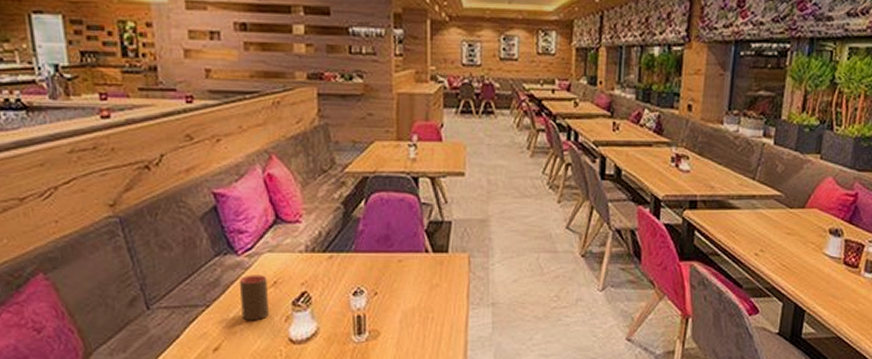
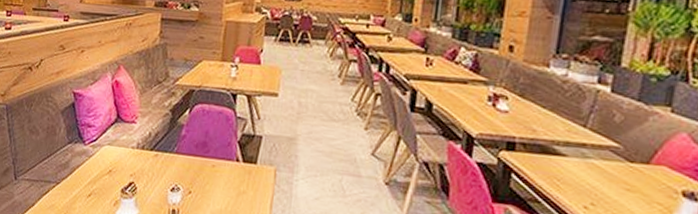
cup: present [239,275,270,321] -> none [81,162,105,201]

